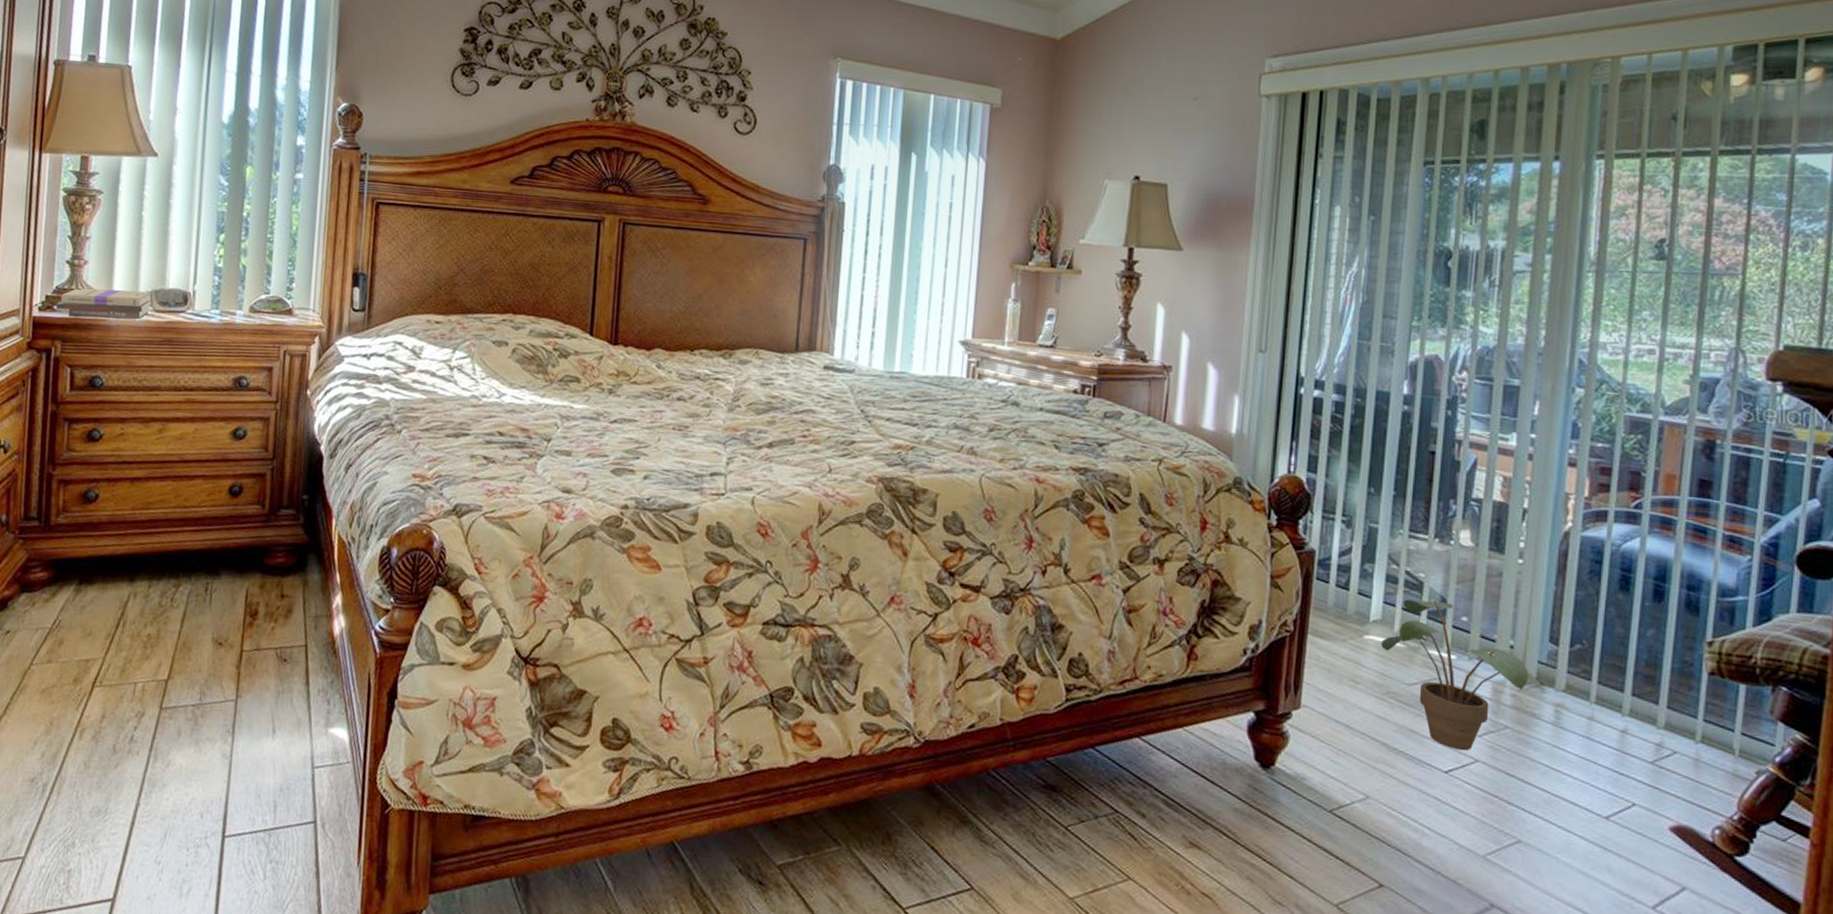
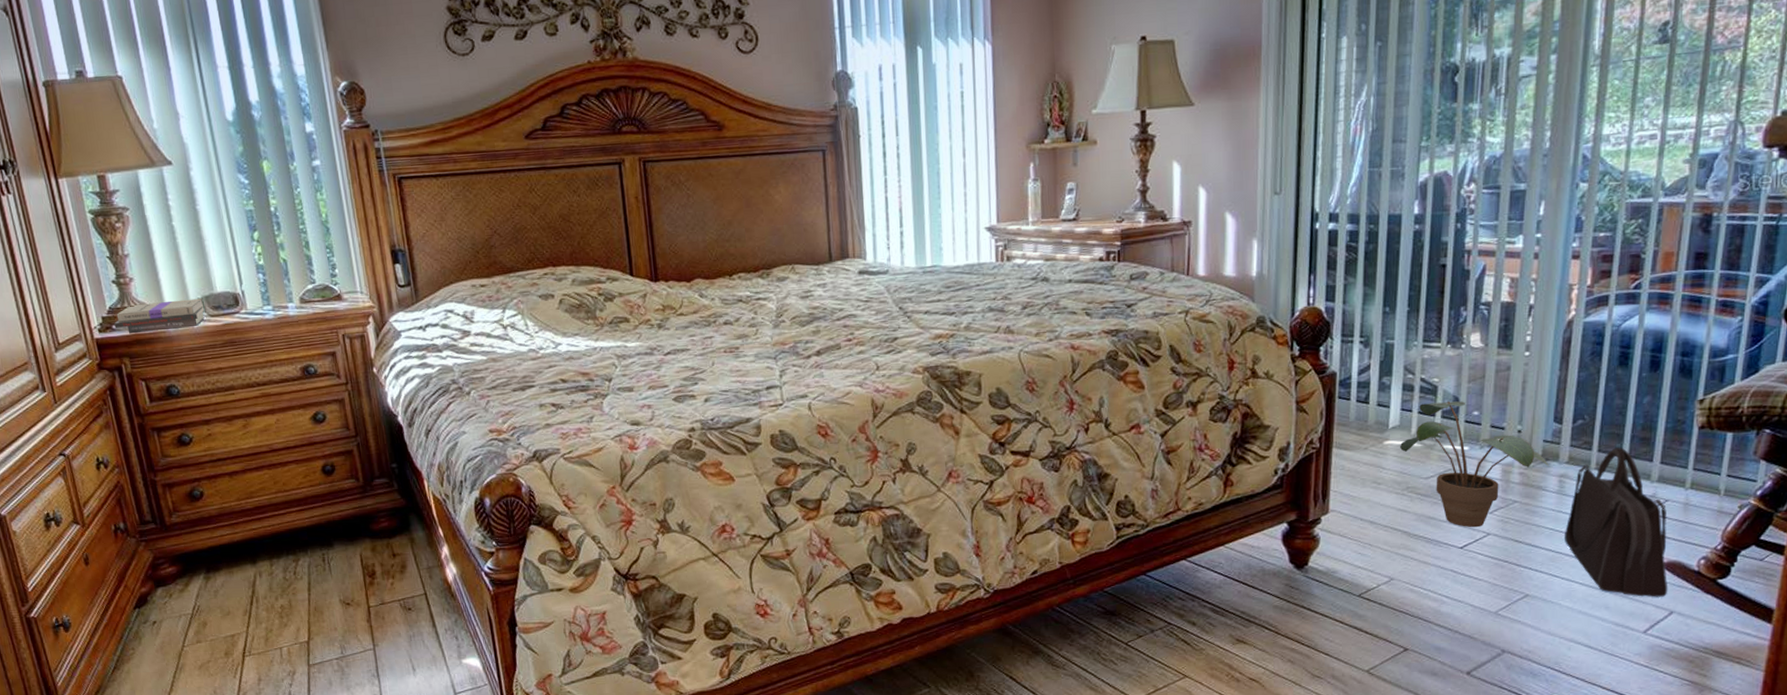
handbag: none [1560,682,1679,868] -> present [1563,447,1668,597]

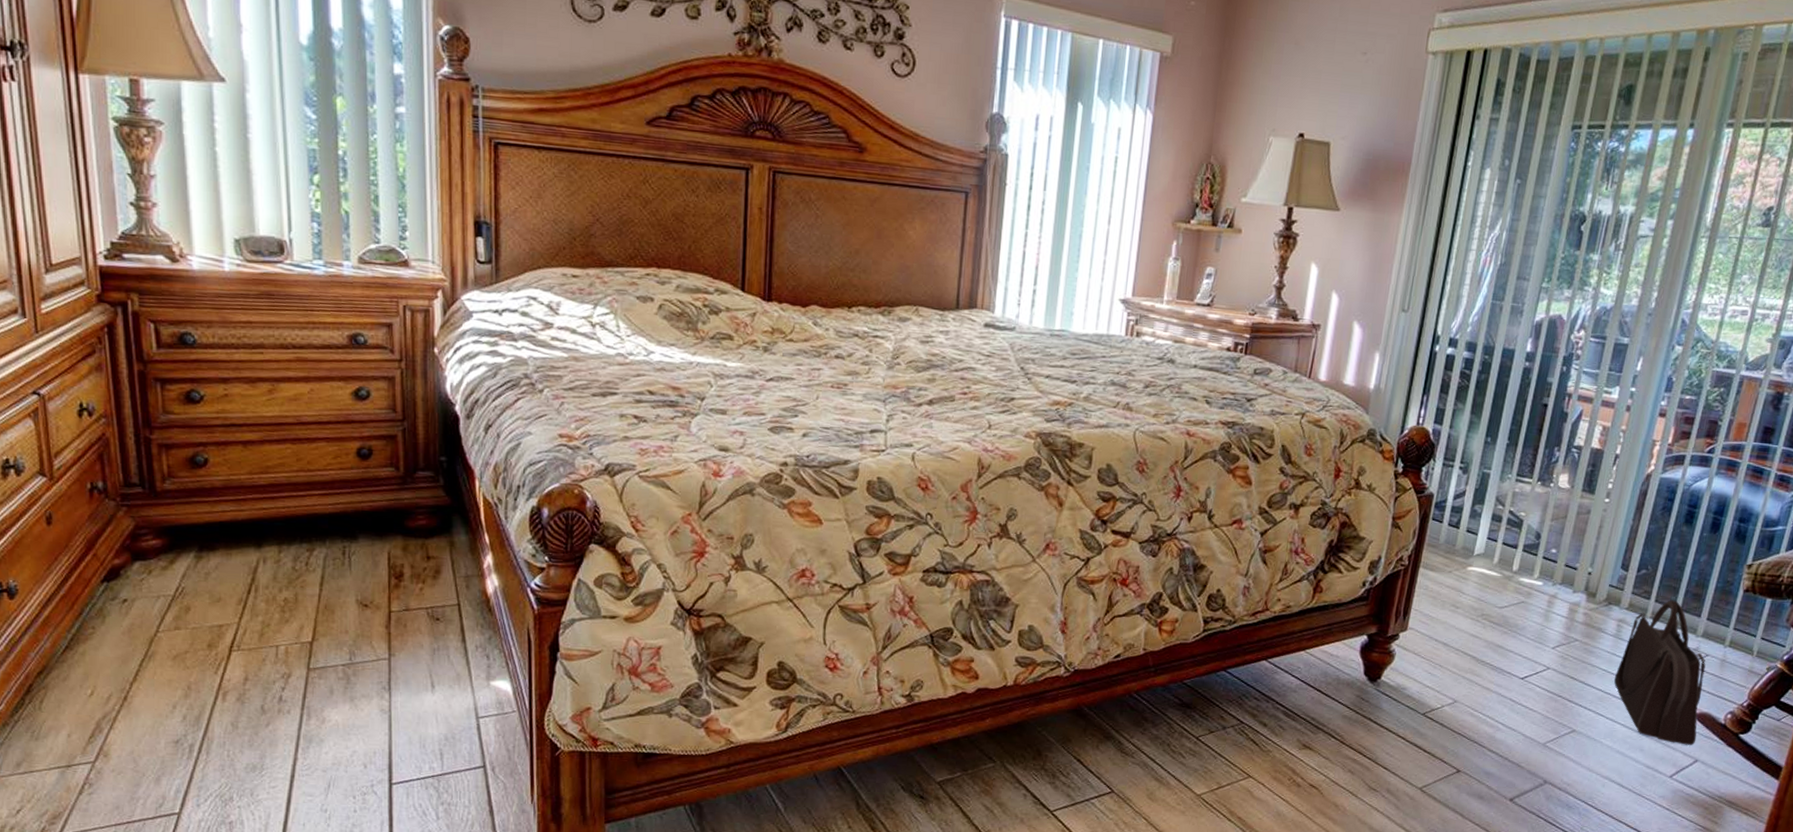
books: present [114,298,205,334] -> none [125,233,241,271]
potted plant: present [1400,401,1549,528] -> none [1481,535,1611,661]

